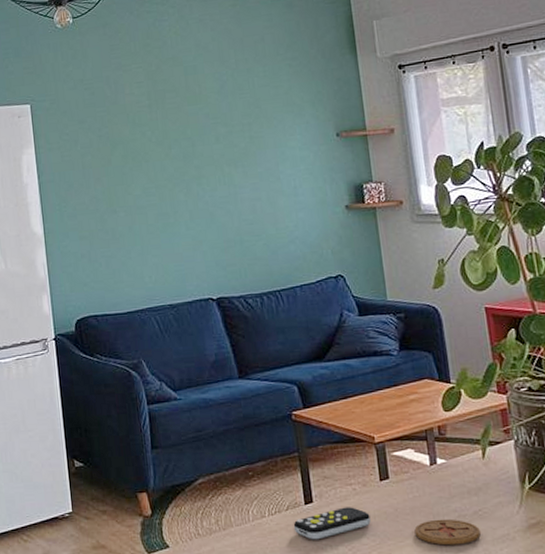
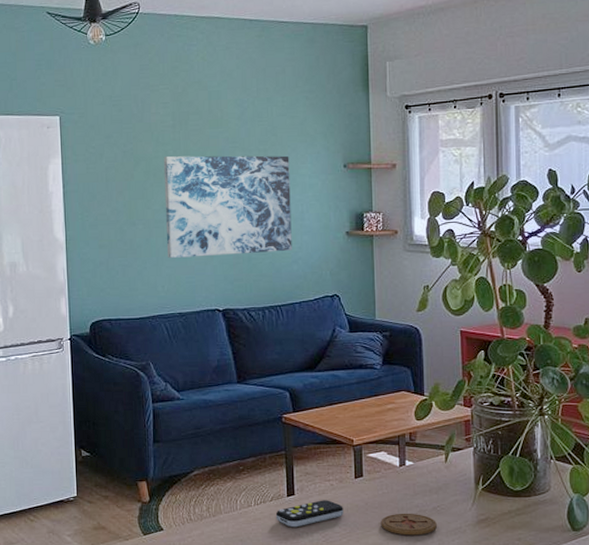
wall art: none [141,128,288,246] -> present [163,155,292,258]

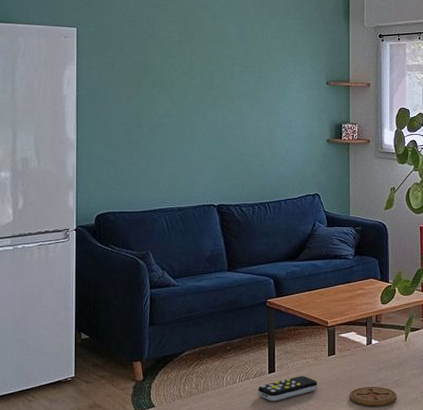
wall art: present [163,155,292,258] -> none [169,68,281,158]

